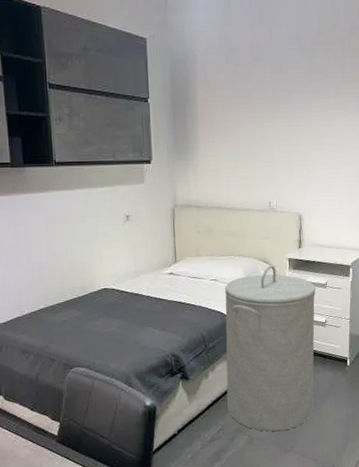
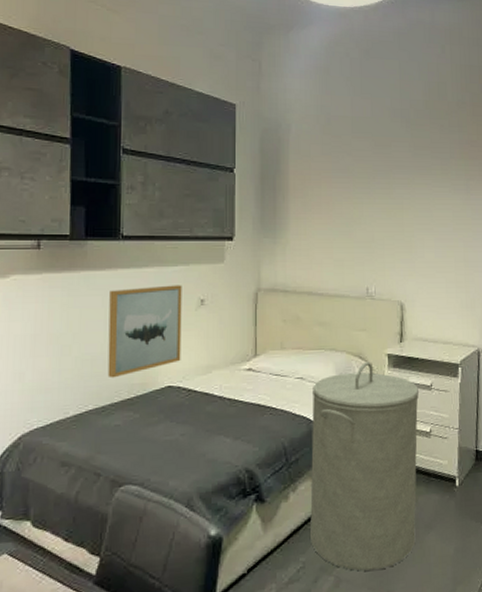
wall art: none [49,203,113,283] -> present [107,285,182,378]

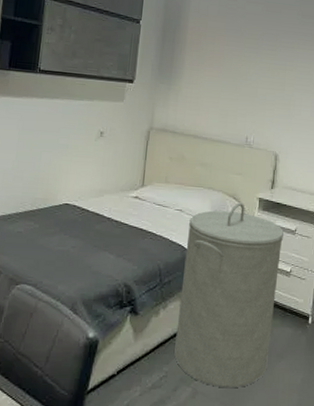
wall art: present [107,285,182,378] -> none [15,115,86,191]

